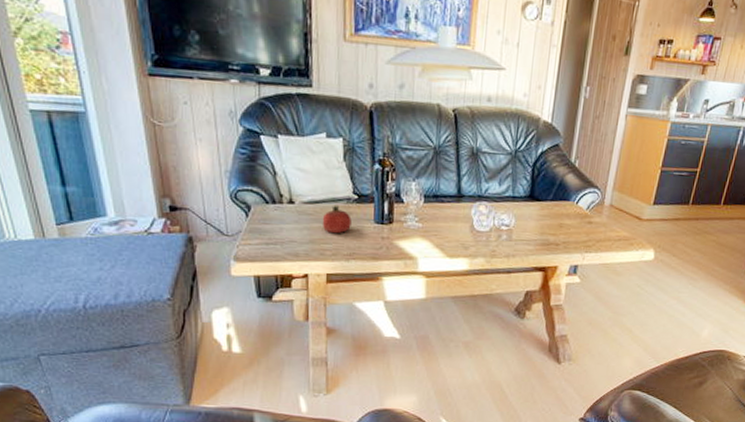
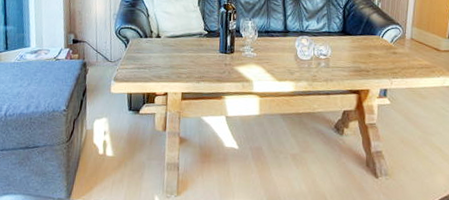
fruit: present [322,205,352,234] -> none [180,38,202,61]

